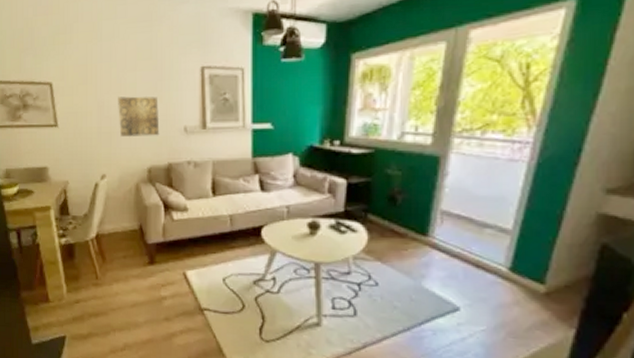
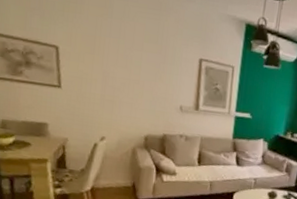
wall art: present [118,96,160,137] -> none [122,71,160,110]

